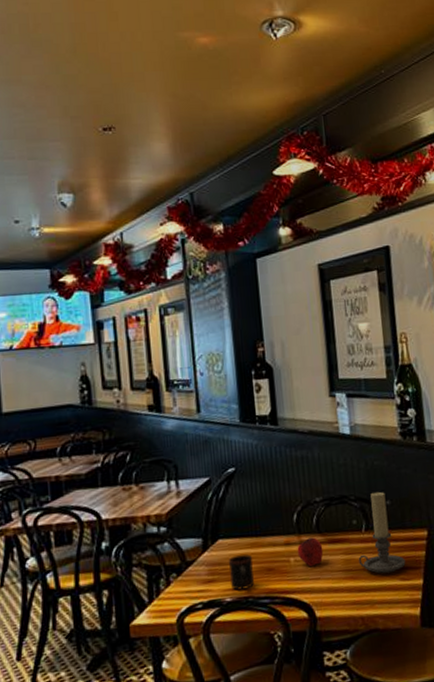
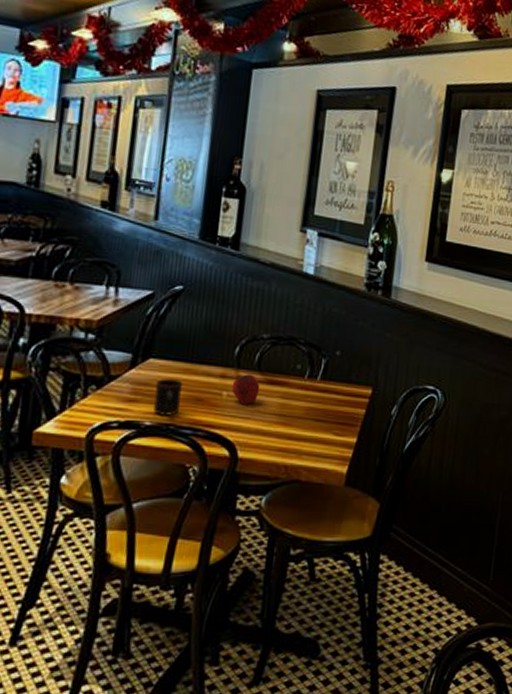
candle holder: present [358,491,406,574] -> none [294,339,343,426]

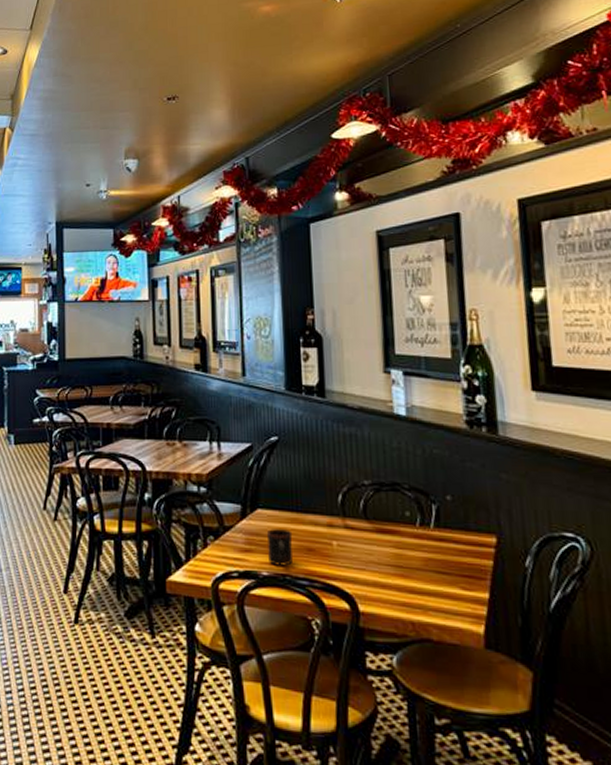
apple: present [231,374,260,405] -> none [341,523,370,555]

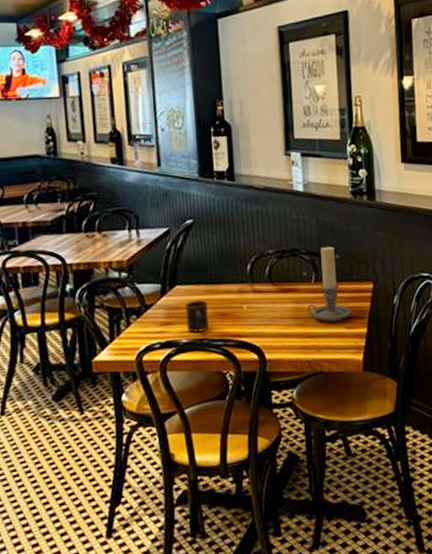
candle holder: none [410,483,468,579] -> present [307,246,351,323]

